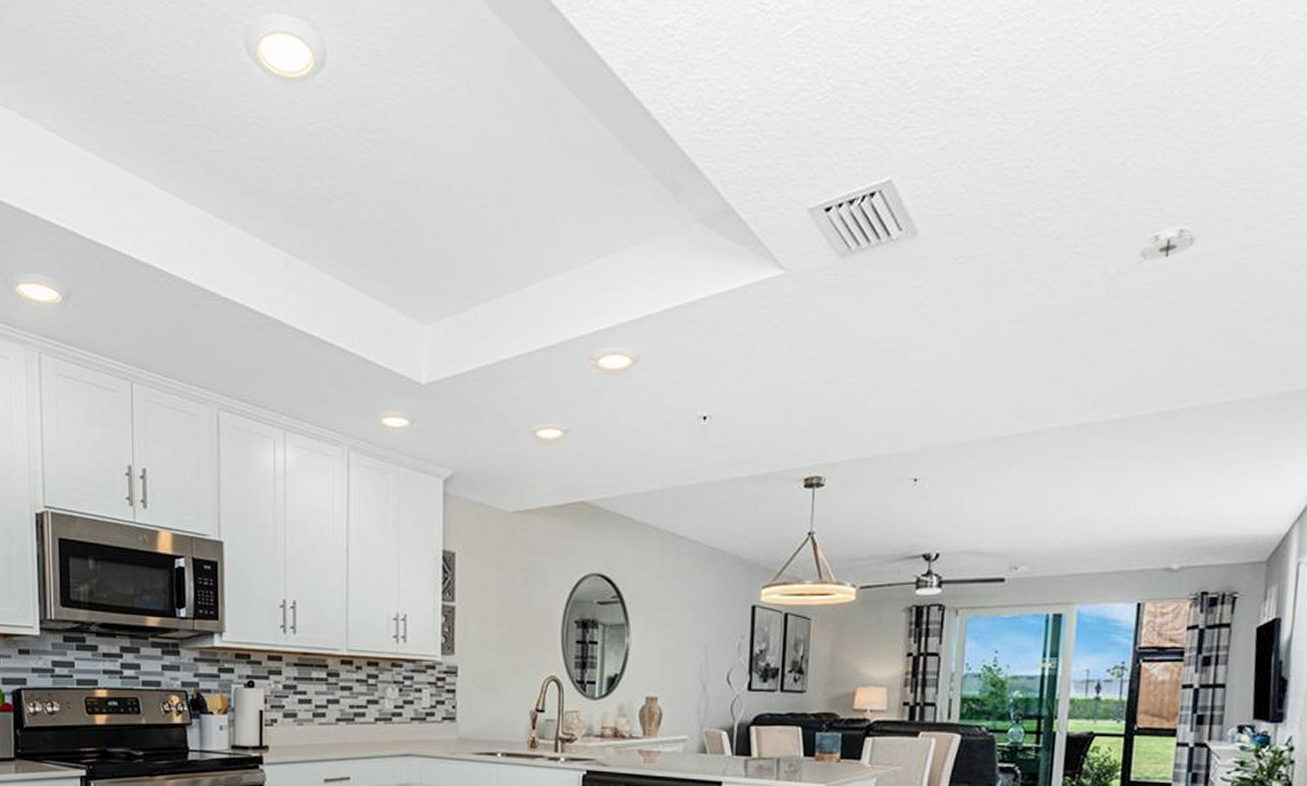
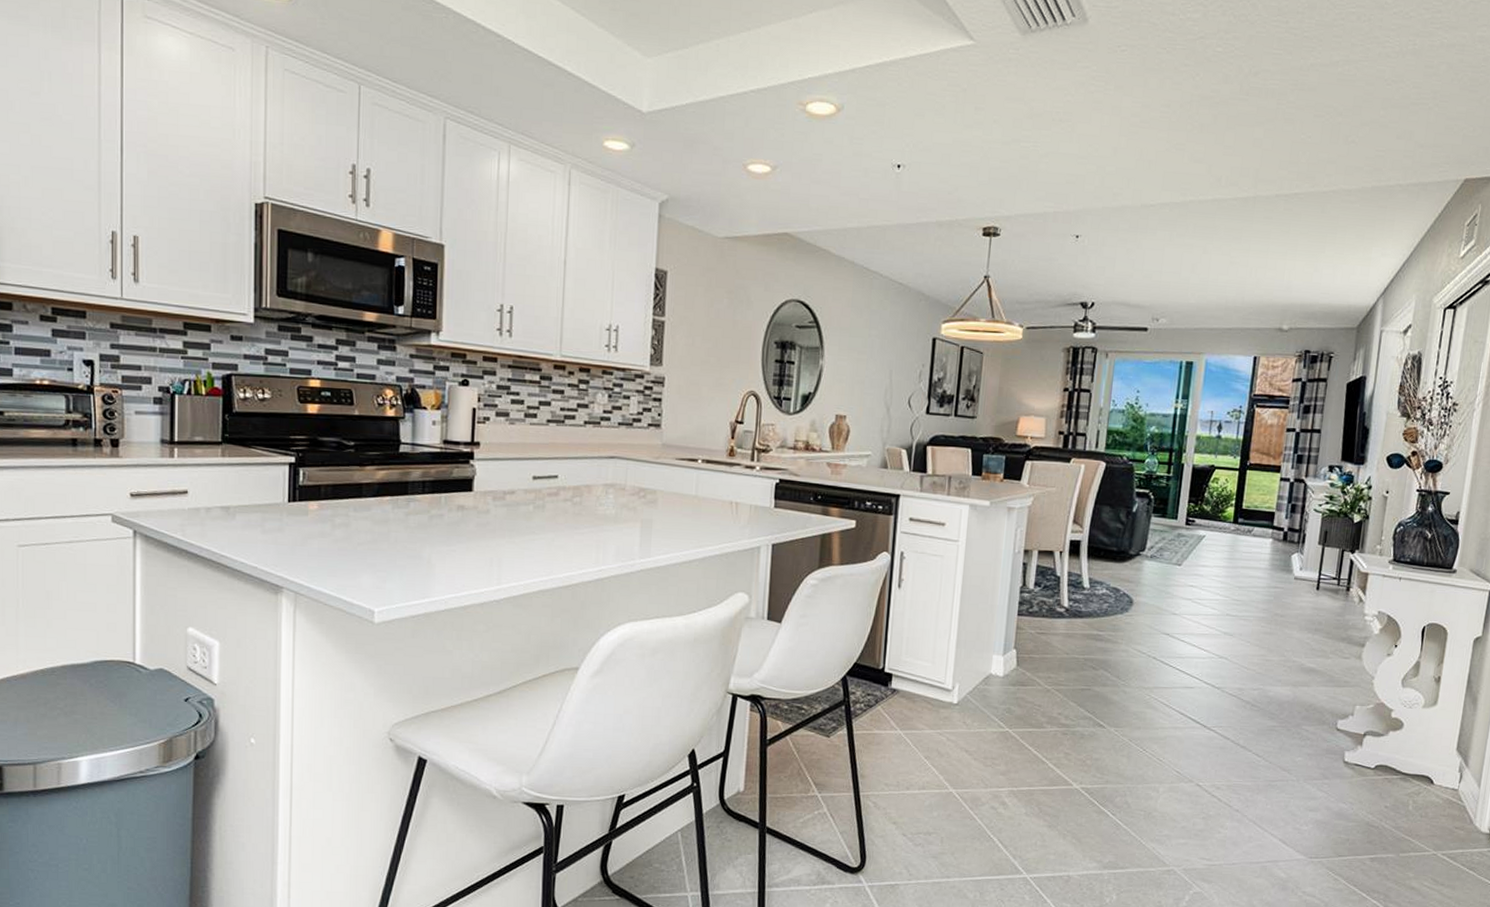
smoke detector: present [1137,226,1198,265] -> none [1265,38,1314,67]

